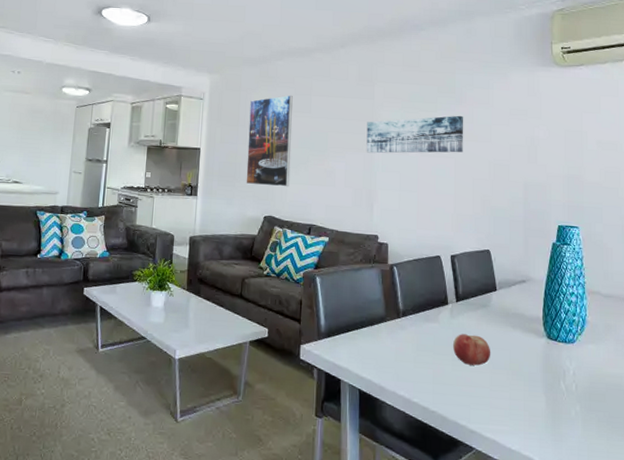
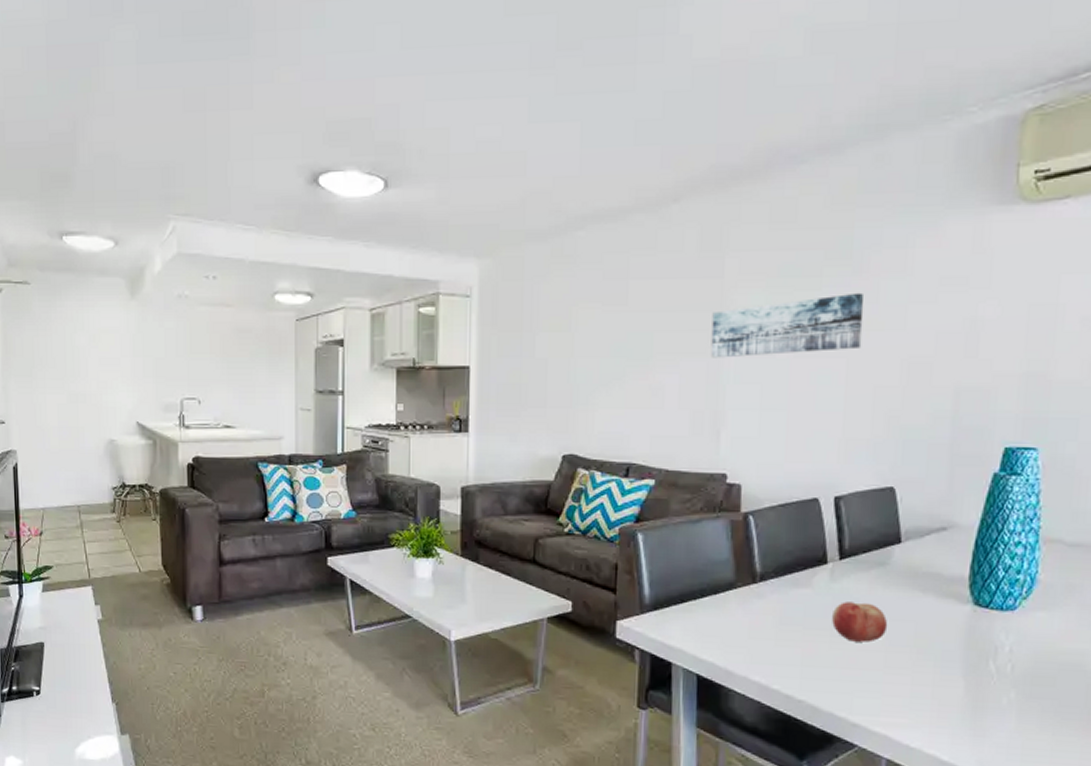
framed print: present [246,95,293,187] -> none [535,280,601,414]

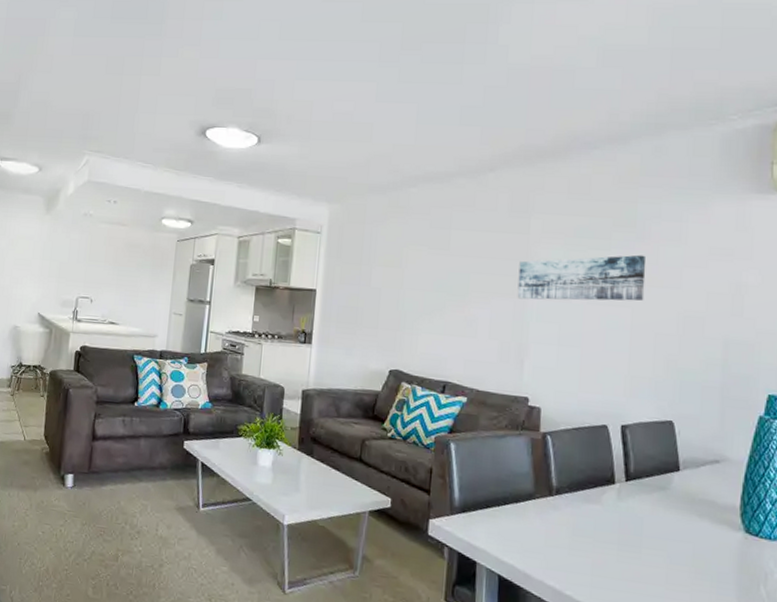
fruit: present [831,602,888,642] -> none [618,519,669,559]

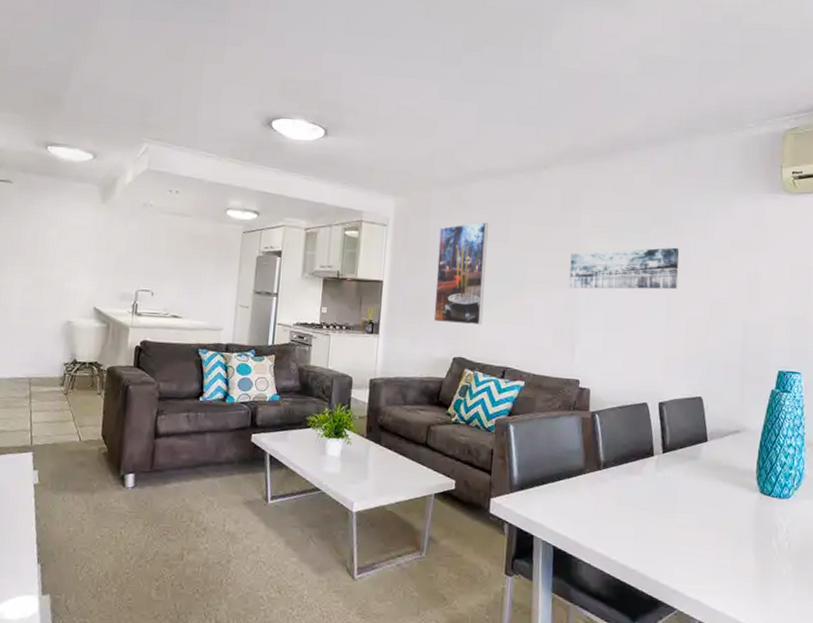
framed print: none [369,228,428,337] -> present [433,221,488,326]

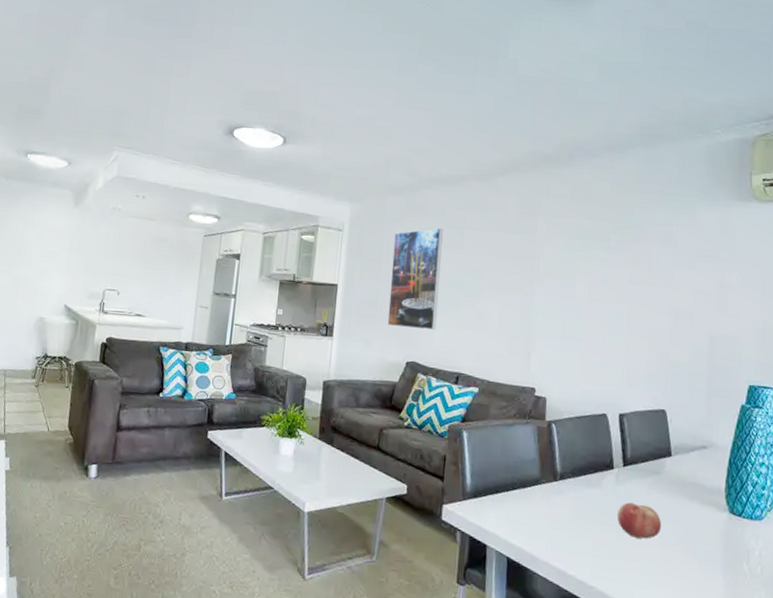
wall art: present [569,247,679,290] -> none [525,255,641,298]
fruit: none [656,487,699,522] -> present [616,502,662,539]

